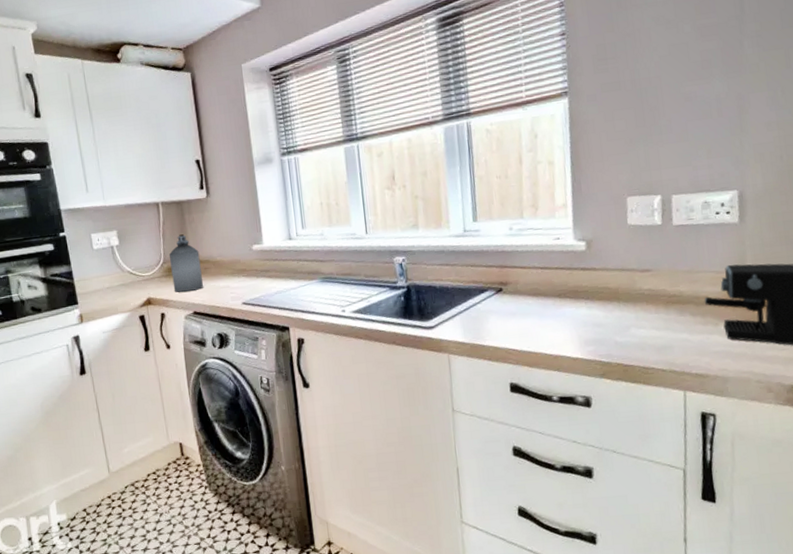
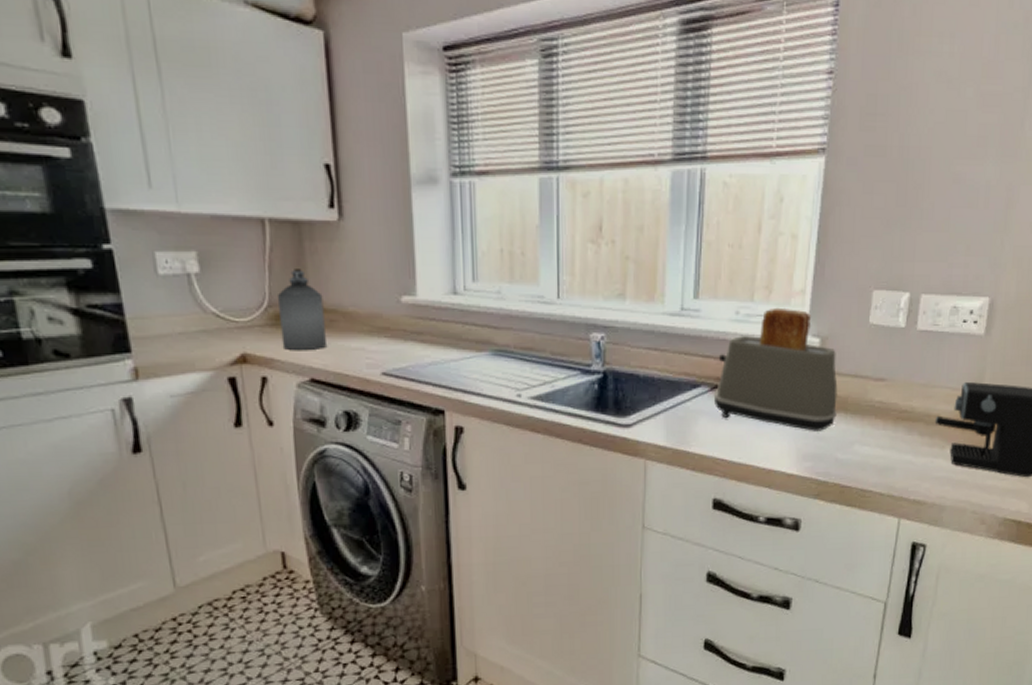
toaster: none [499,220,610,320] -> present [713,307,838,431]

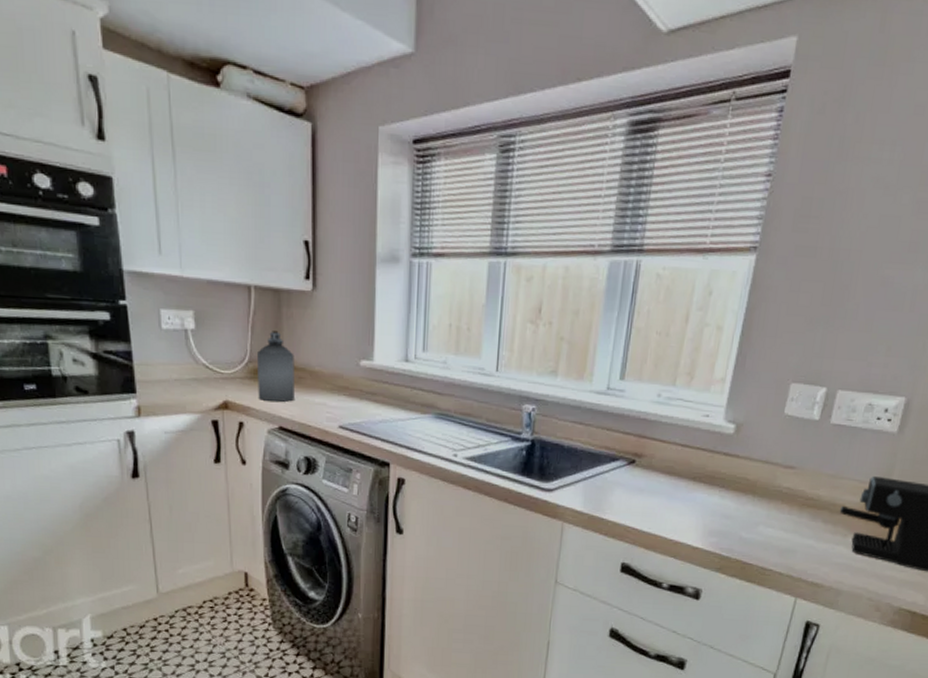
toaster: present [713,307,838,431] -> none [630,393,750,510]

